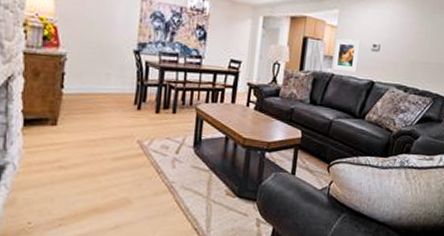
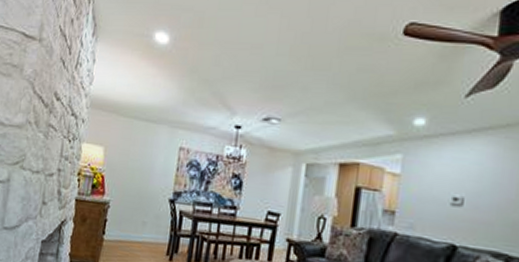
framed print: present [333,39,361,73] -> none [395,190,435,233]

